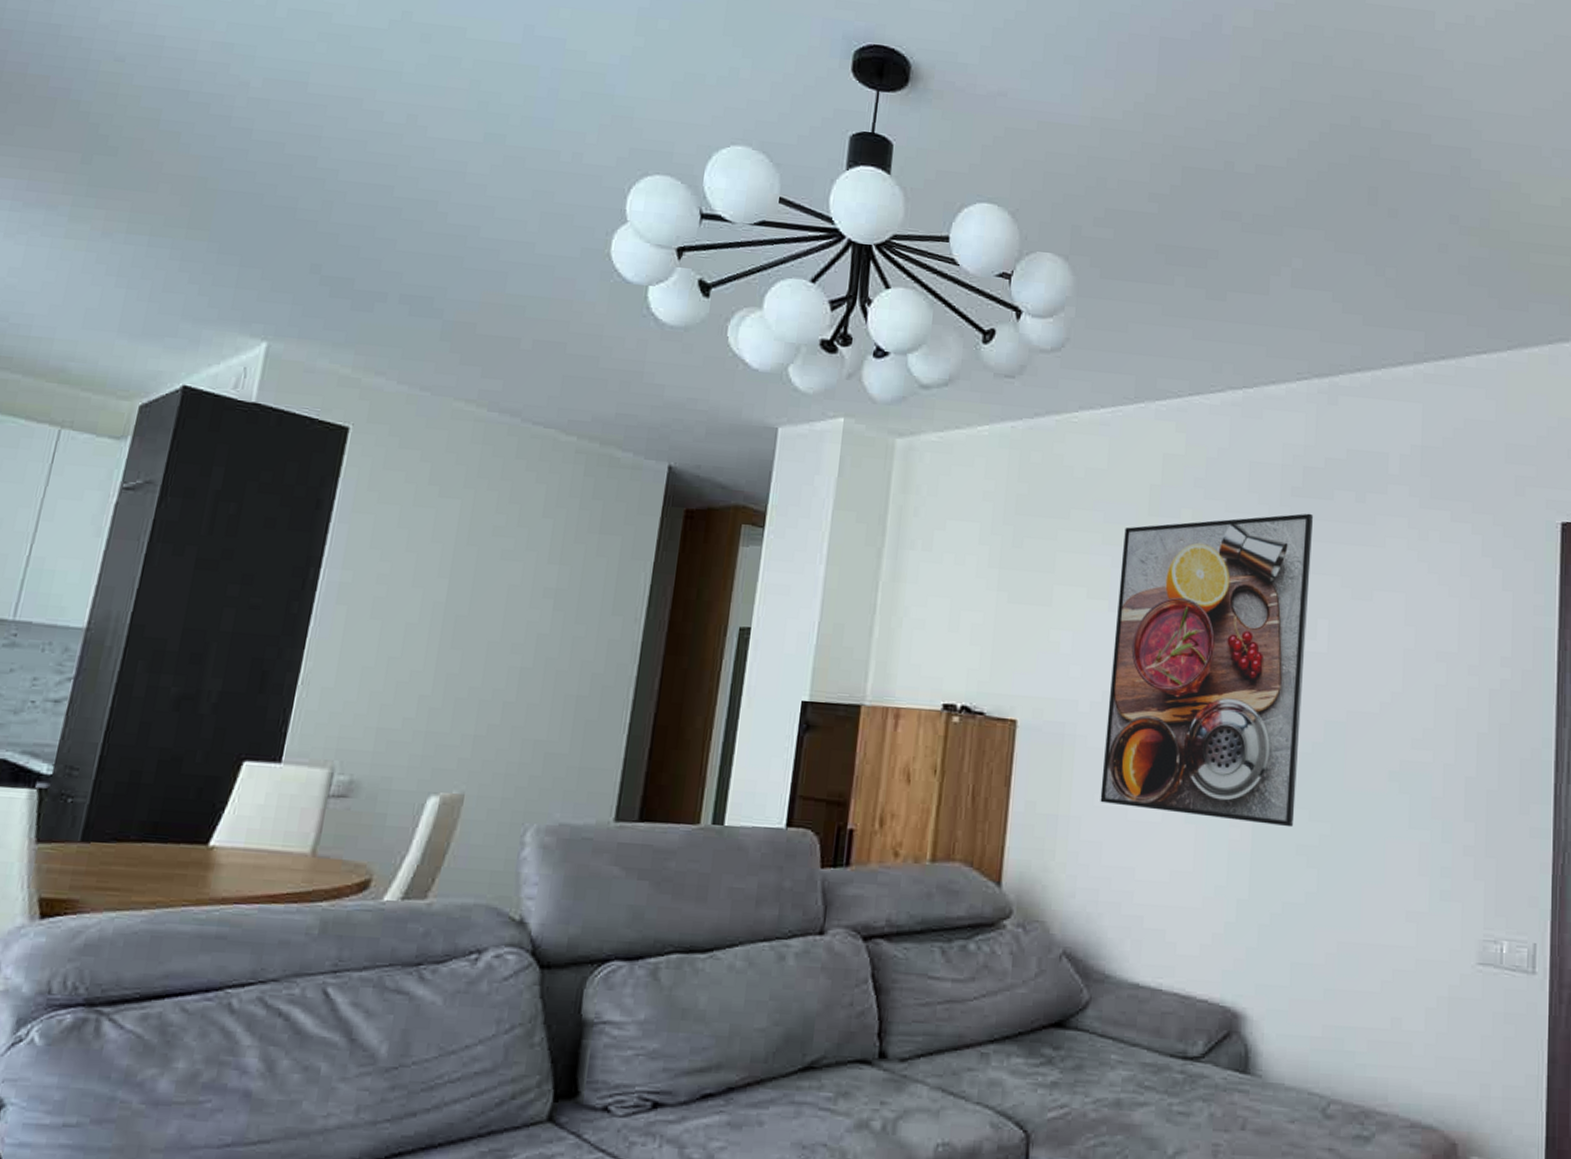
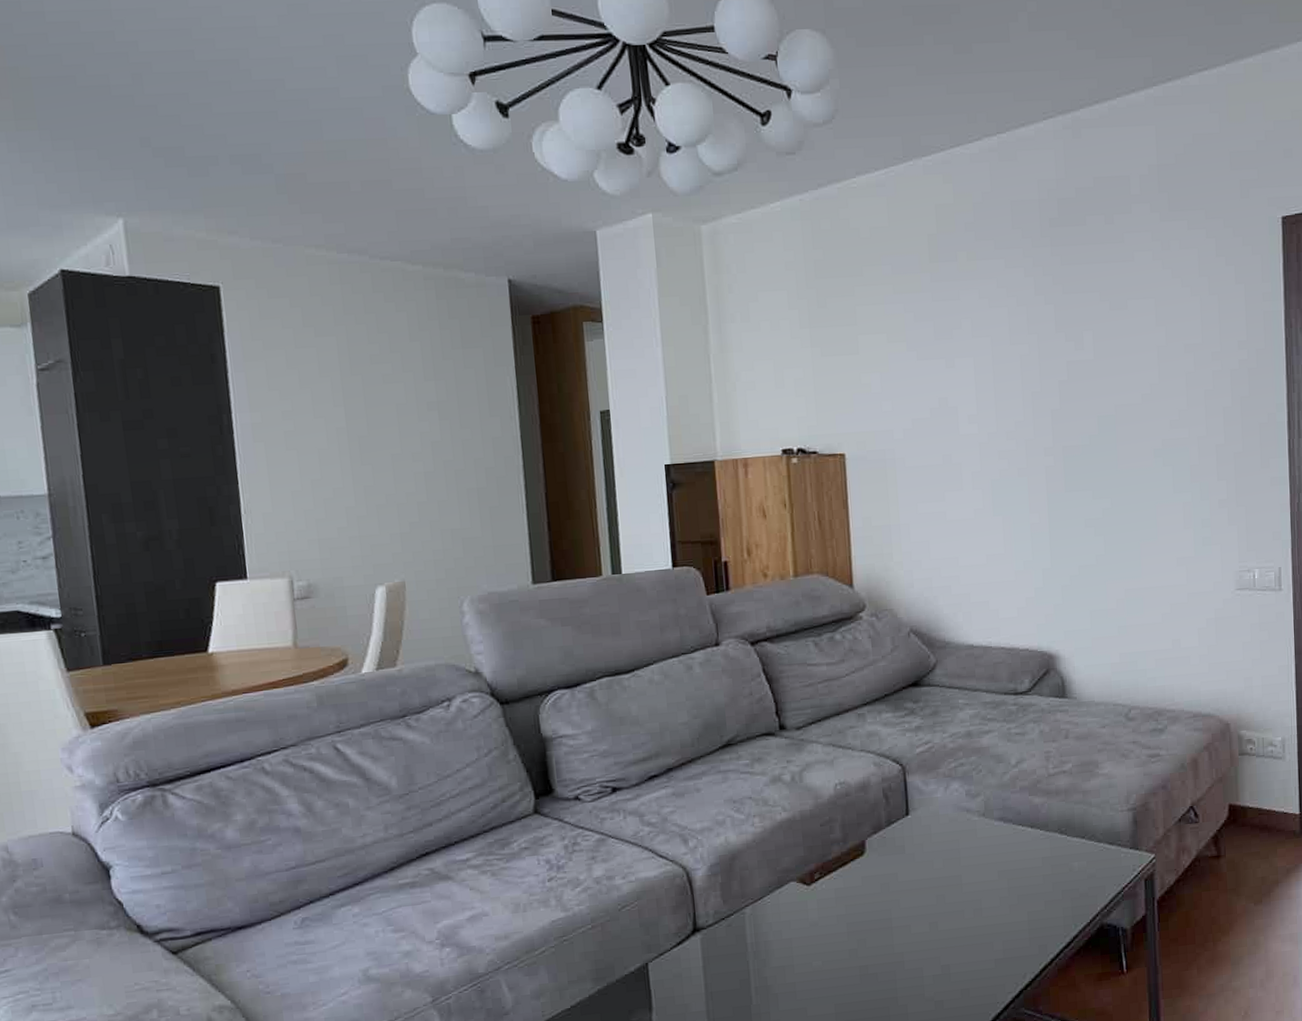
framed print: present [1100,513,1313,828] -> none [911,240,1081,510]

